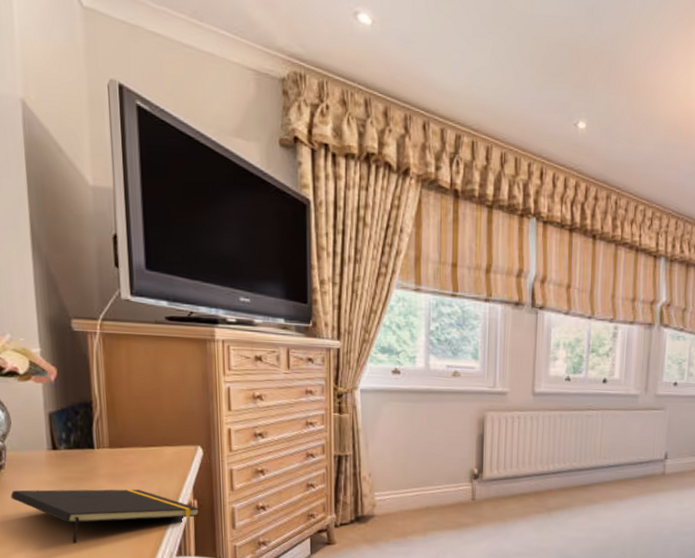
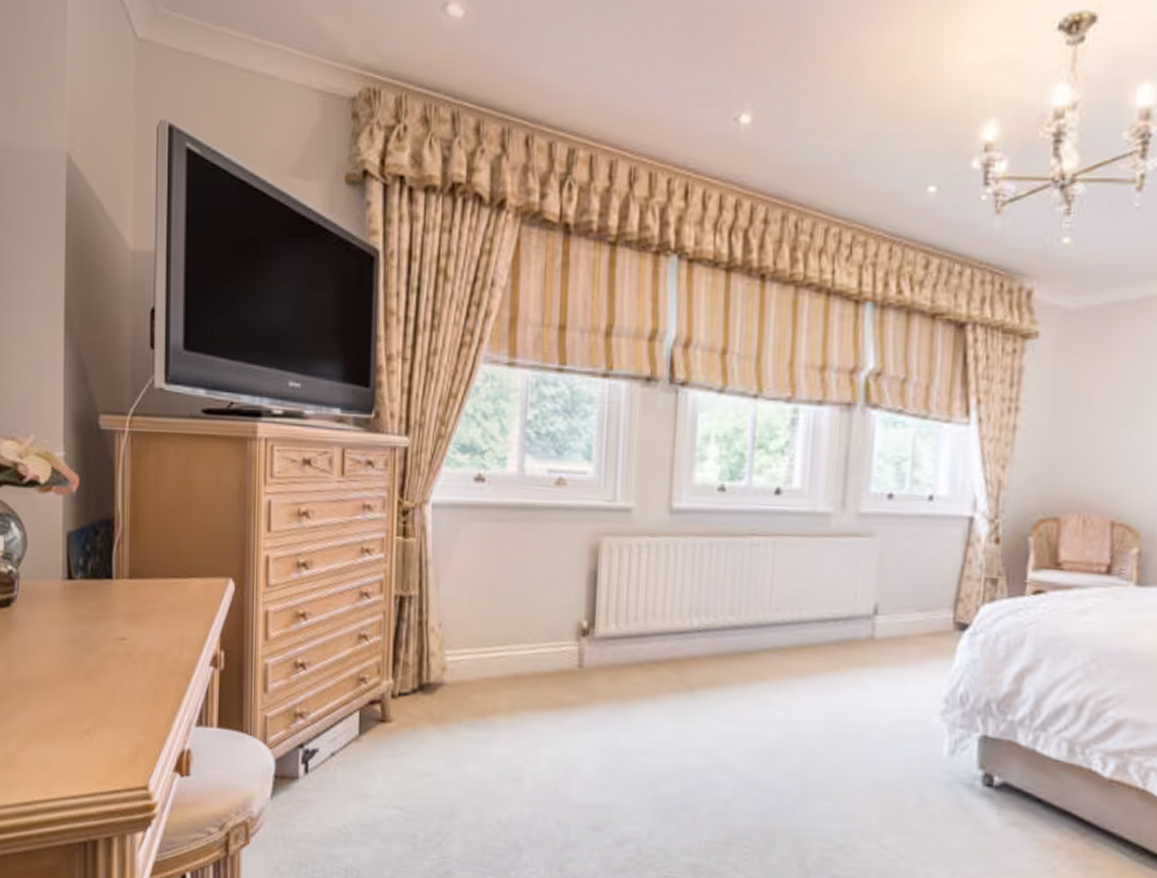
notepad: present [10,489,199,544] -> none [20,629,226,702]

